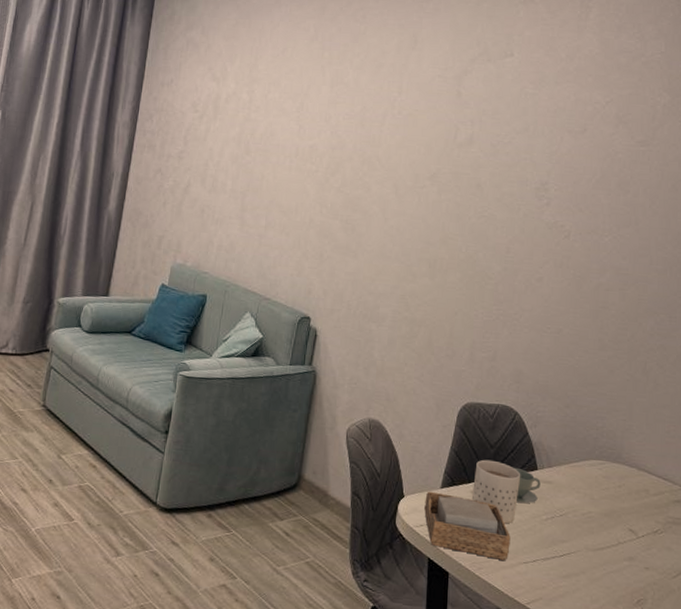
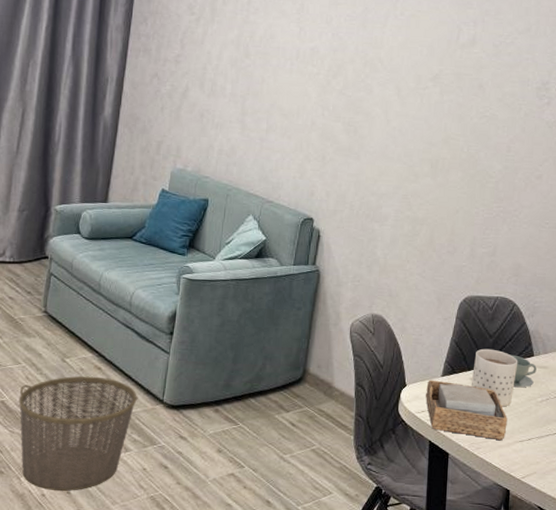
basket: none [13,473,132,596] -> present [18,376,138,491]

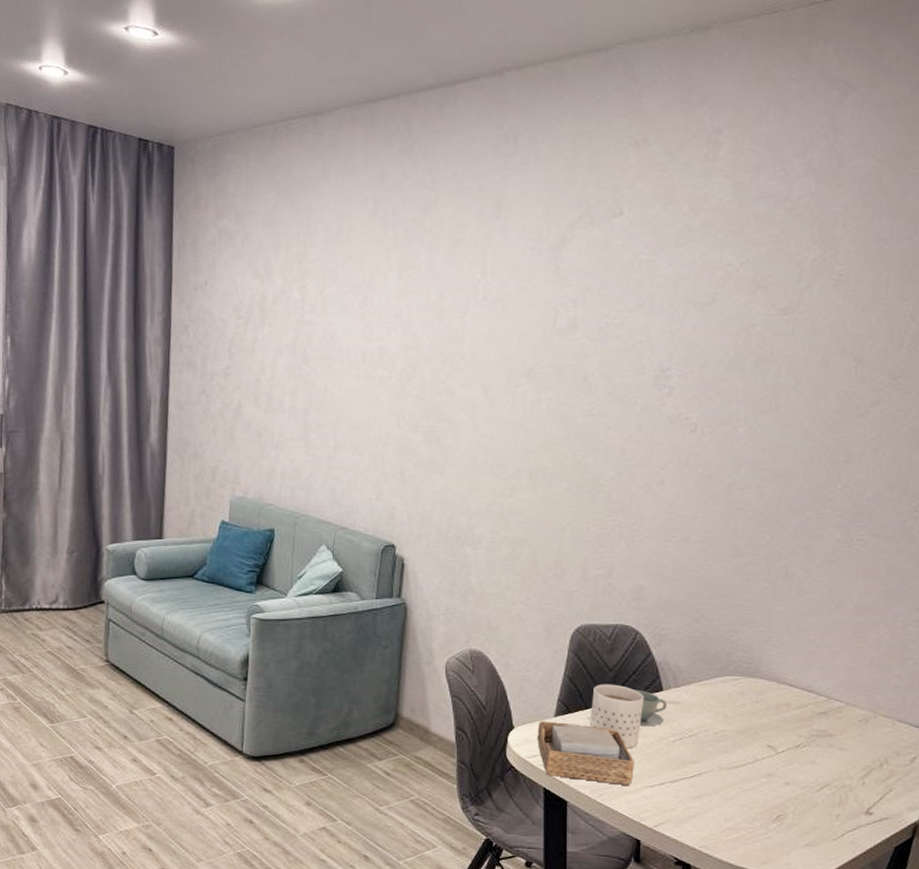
basket: present [18,376,138,491] -> none [88,728,215,849]

